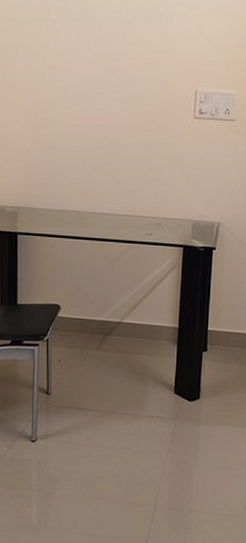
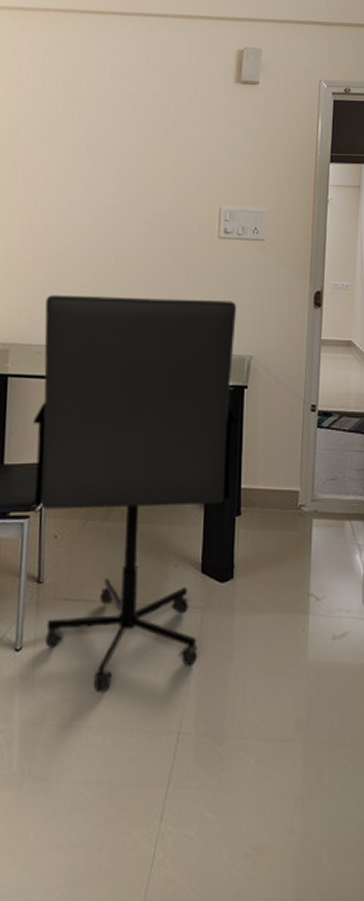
office chair: none [38,166,209,474] -> present [32,294,237,692]

